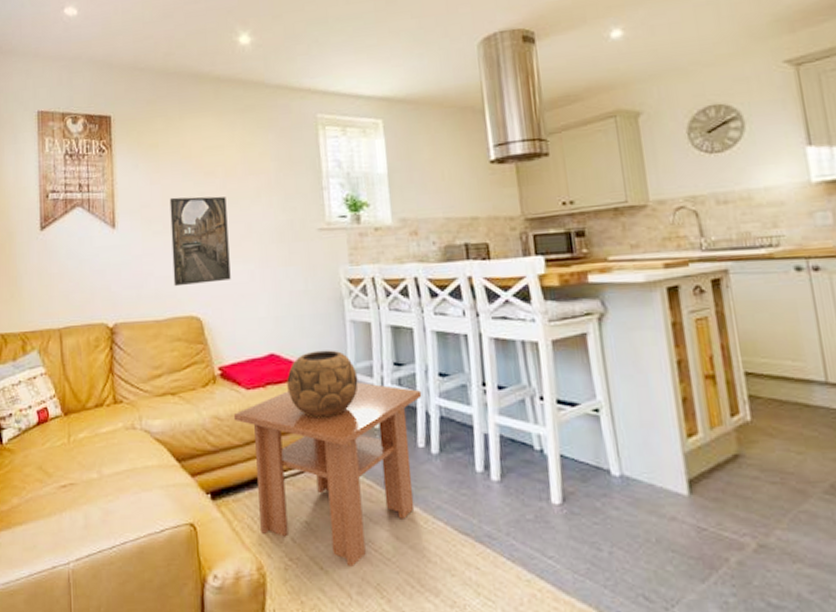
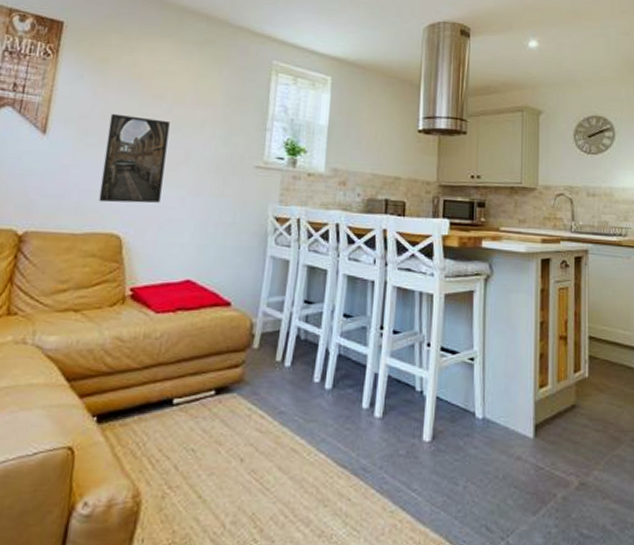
coffee table: present [233,382,422,567] -> none [136,315,325,496]
decorative bowl: present [287,350,359,418] -> none [197,281,269,348]

